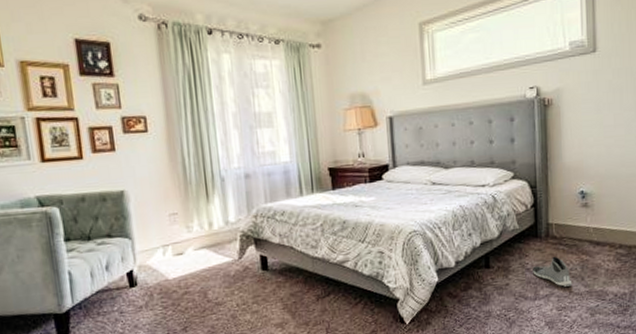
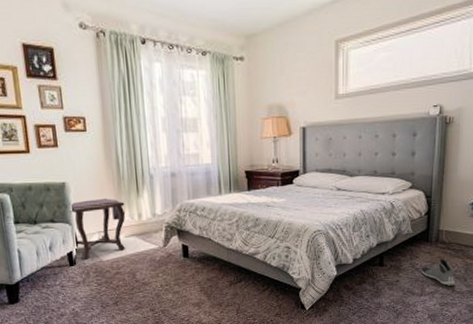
side table: none [128,206,196,279] -> present [69,198,126,260]

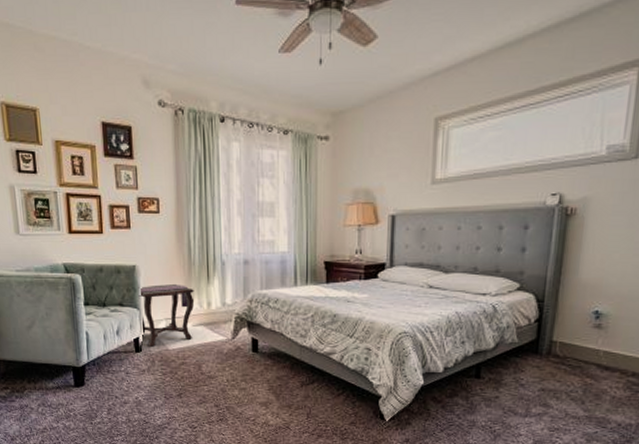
sneaker: present [421,259,456,286] -> none [527,375,571,408]

